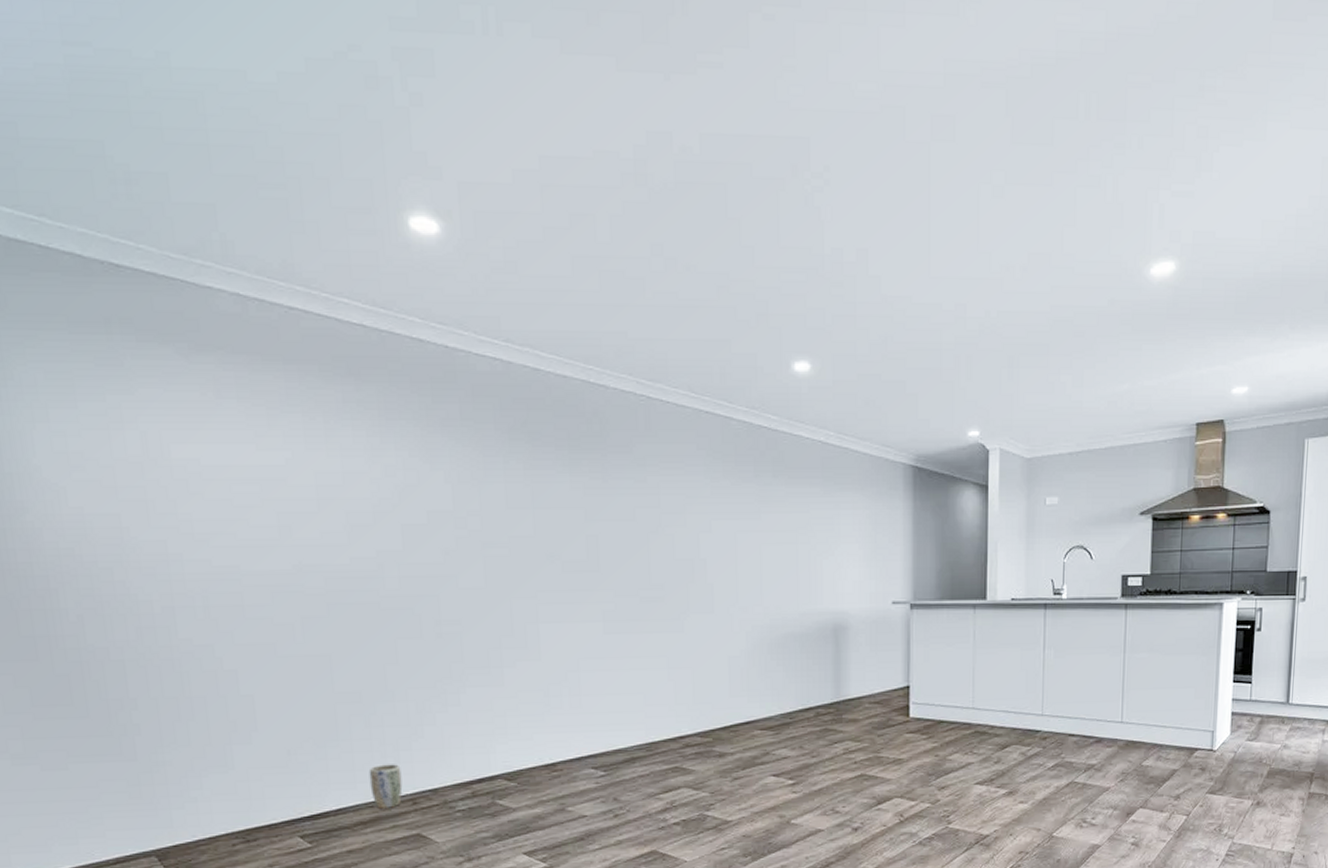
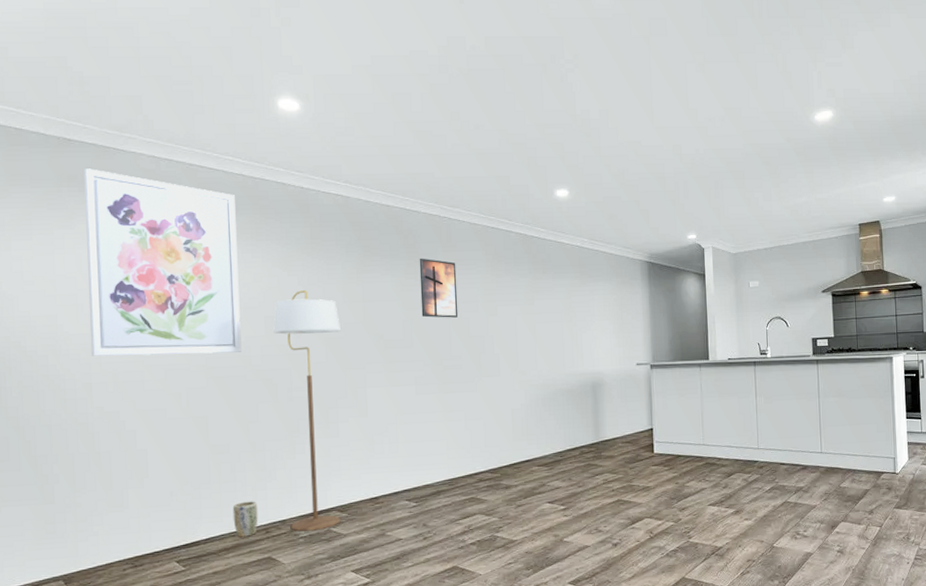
wall art: none [141,309,372,573] -> present [84,168,242,356]
floor lamp: none [413,490,509,804] -> present [273,290,341,532]
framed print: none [607,451,660,534] -> present [419,258,459,318]

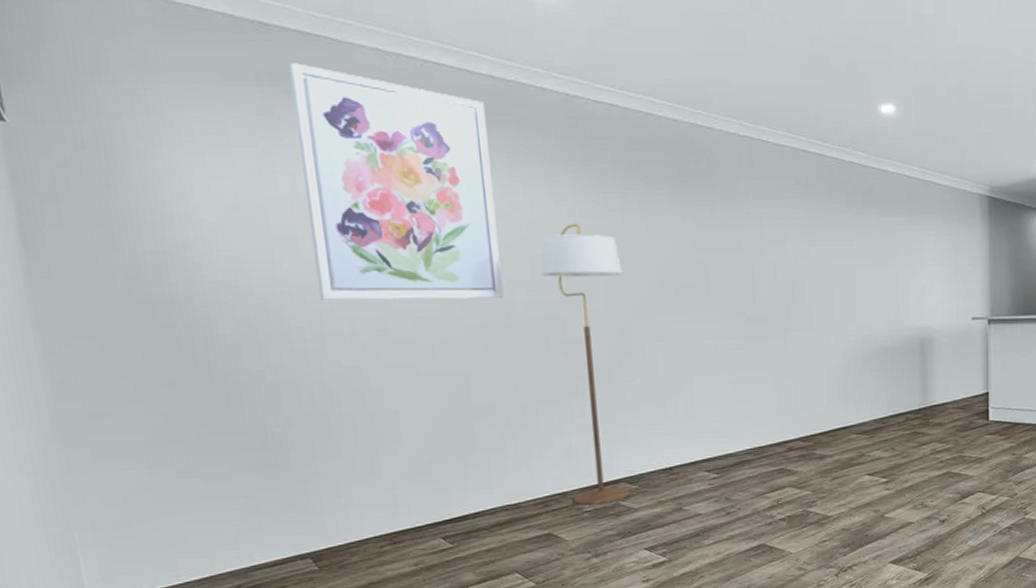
plant pot: present [232,501,258,537] -> none [503,471,535,511]
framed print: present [419,258,459,318] -> none [714,186,763,260]

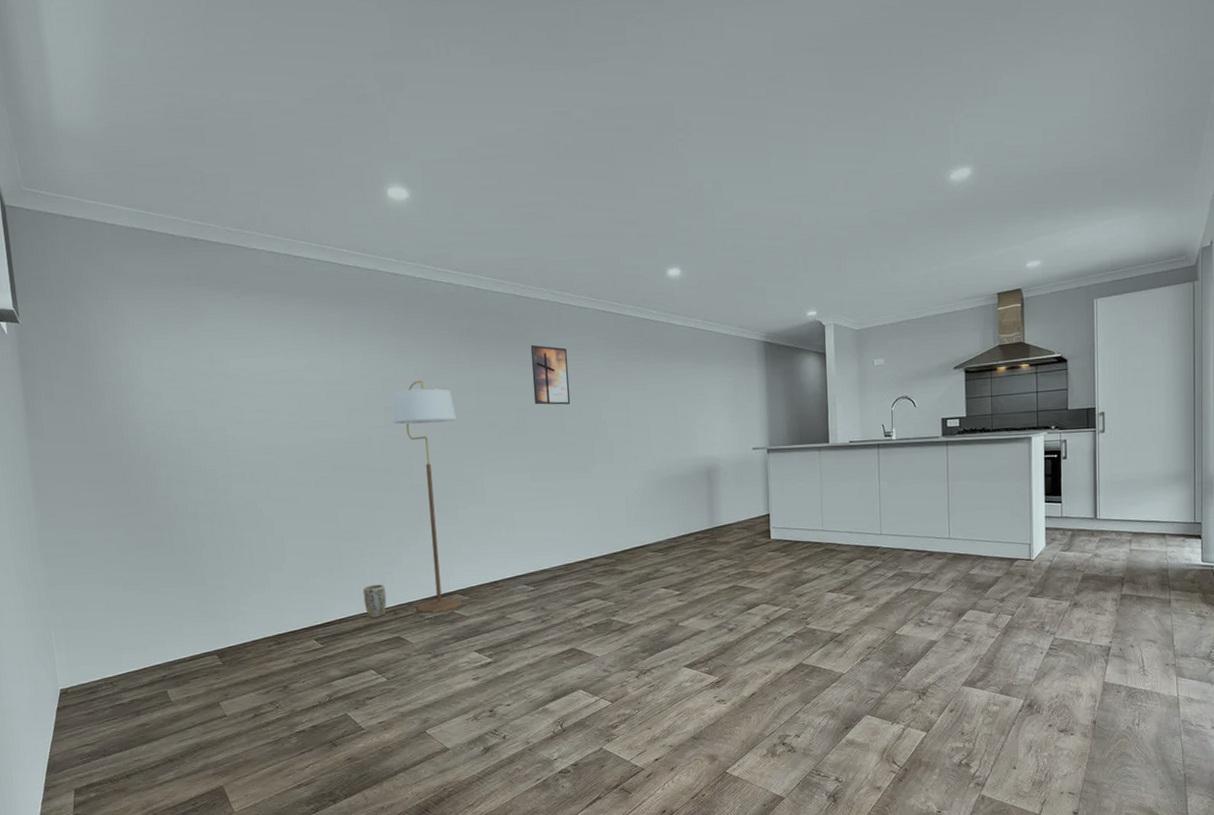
wall art: present [289,63,504,301] -> none [210,267,364,448]
plant pot: none [503,471,535,511] -> present [363,584,387,618]
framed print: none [714,186,763,260] -> present [530,344,571,405]

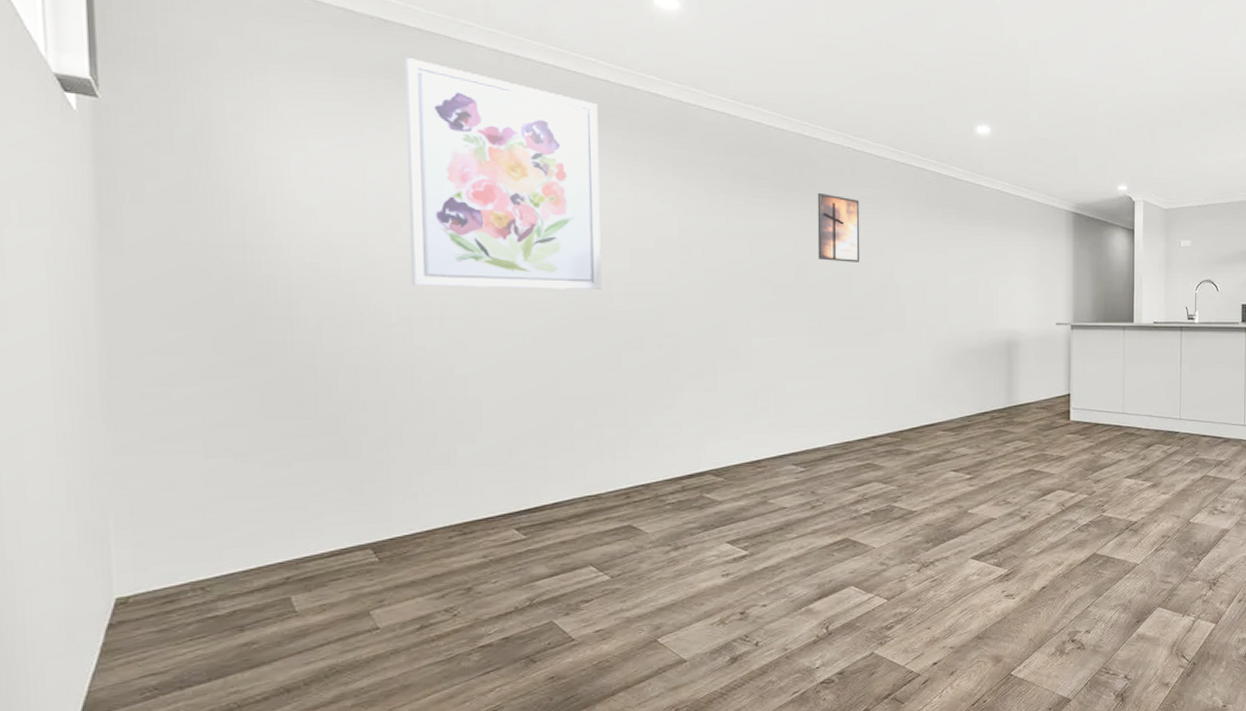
wall art: none [210,267,364,448] -> present [405,58,602,289]
plant pot: present [363,584,387,618] -> none [586,461,617,502]
floor lamp: present [392,380,463,613] -> none [641,221,722,497]

